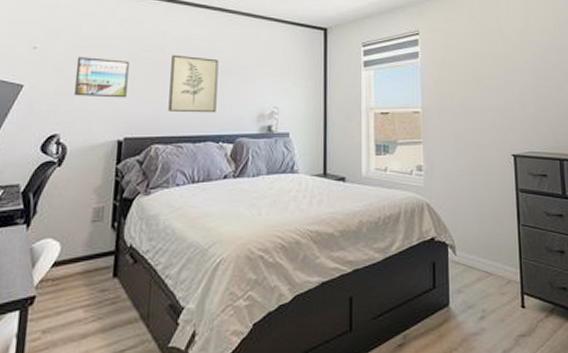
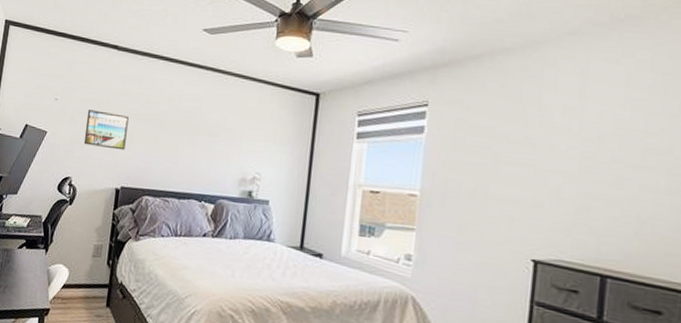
wall art: present [168,54,219,113] -> none [159,112,207,173]

